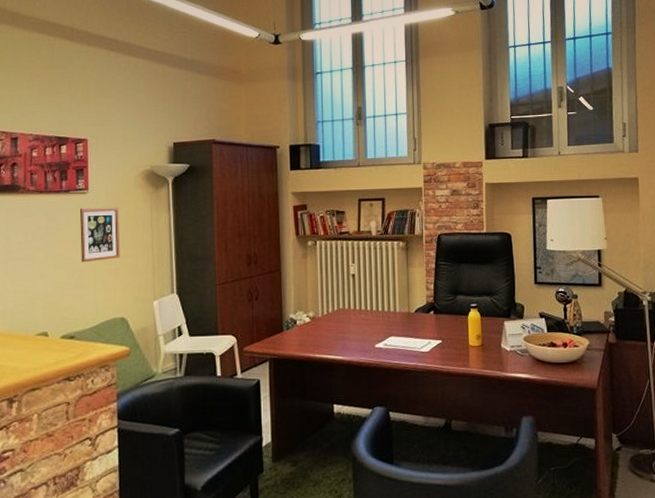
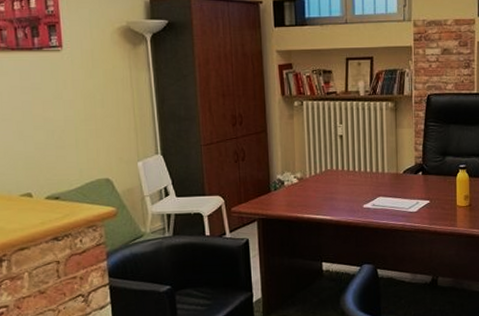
picture frame: present [79,207,121,263] -> none [54,65,101,123]

